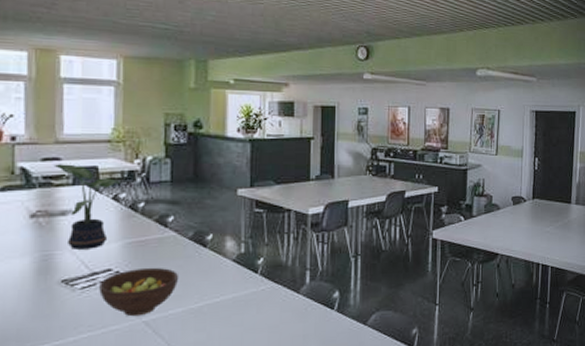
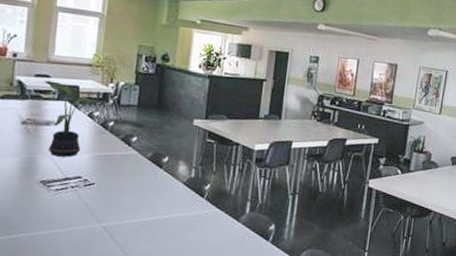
fruit bowl: present [99,267,179,317] -> none [69,179,137,221]

